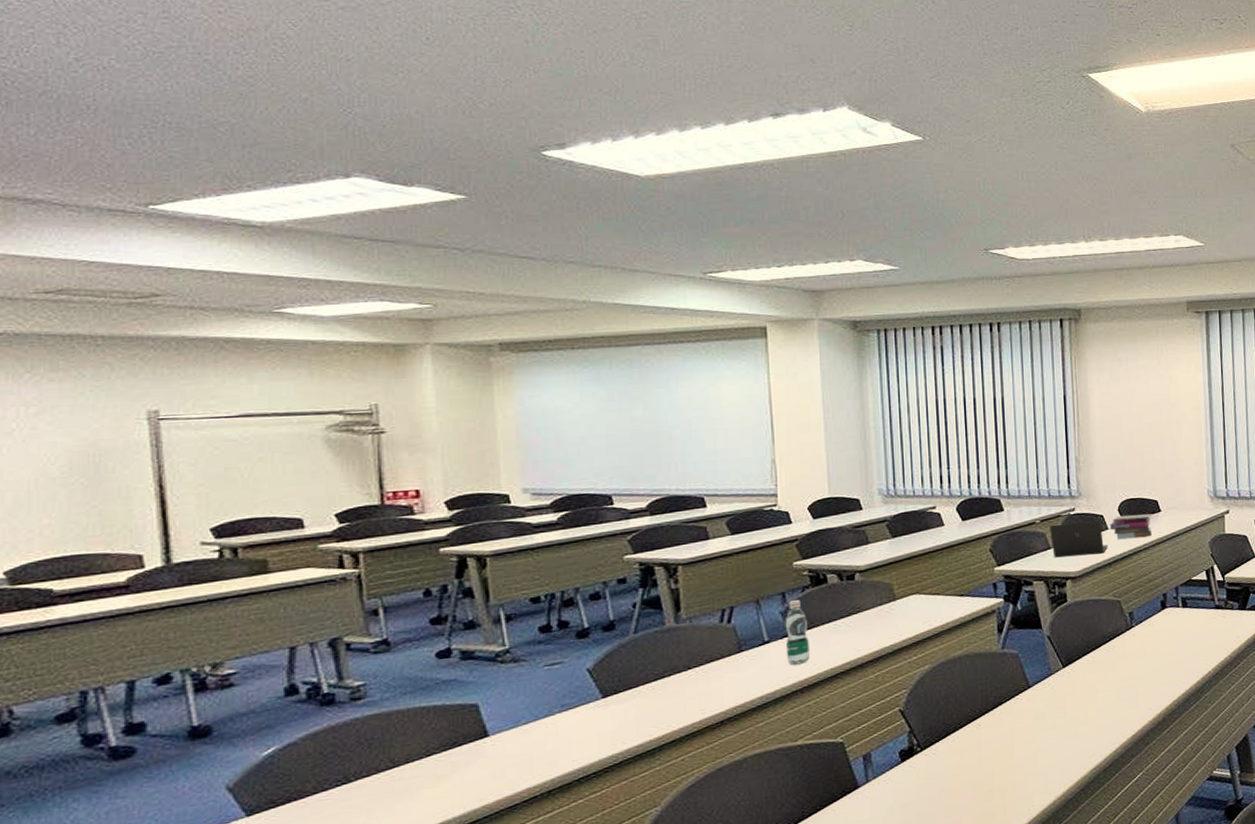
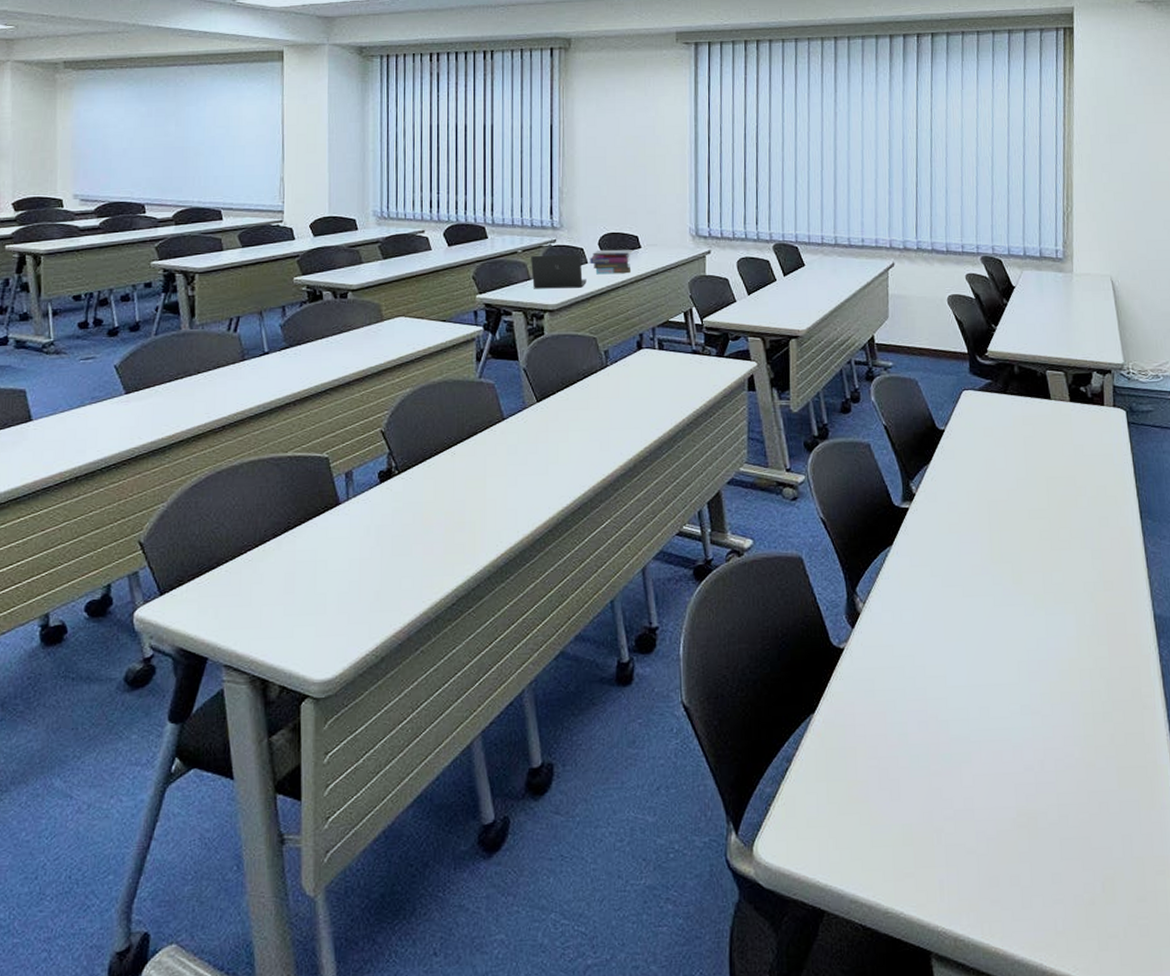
bottle: present [785,599,810,665] -> none [282,313,304,377]

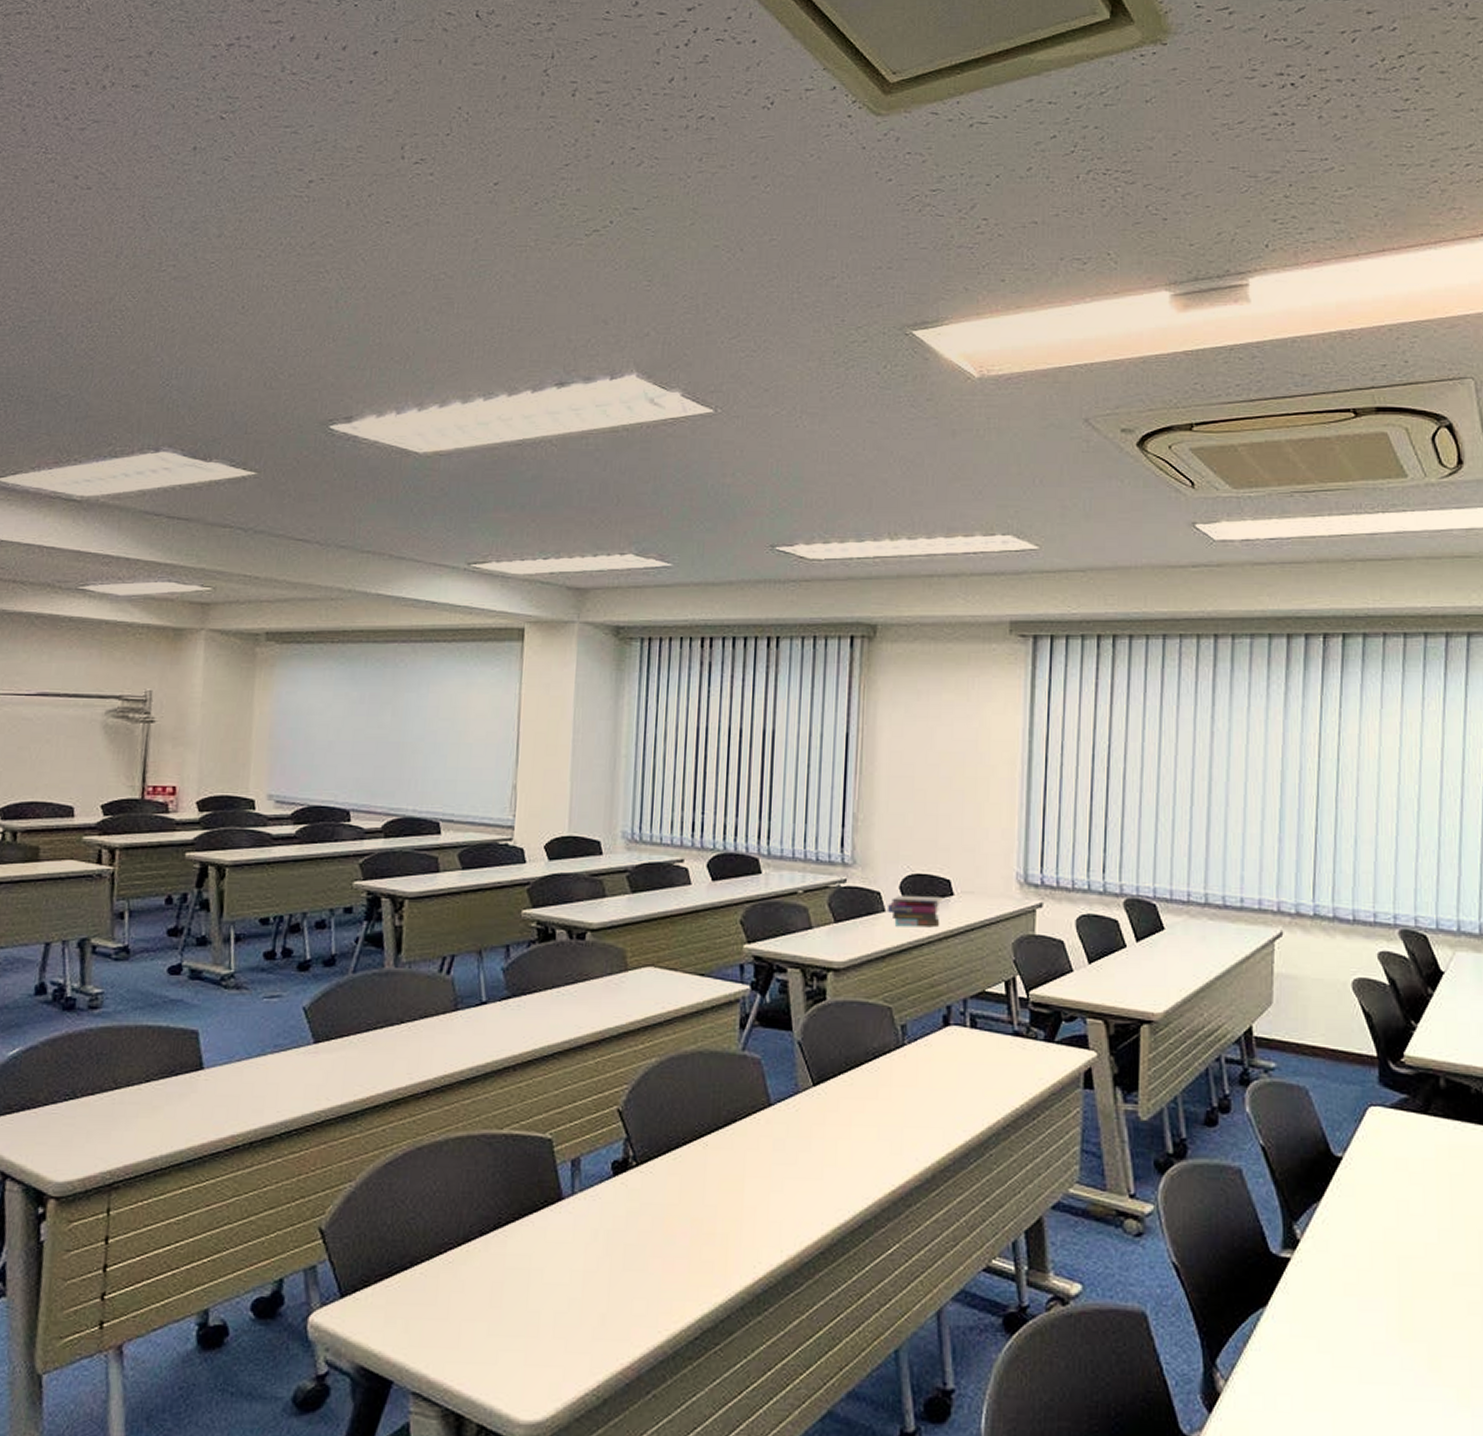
laptop: present [531,254,587,289] -> none [813,897,883,943]

